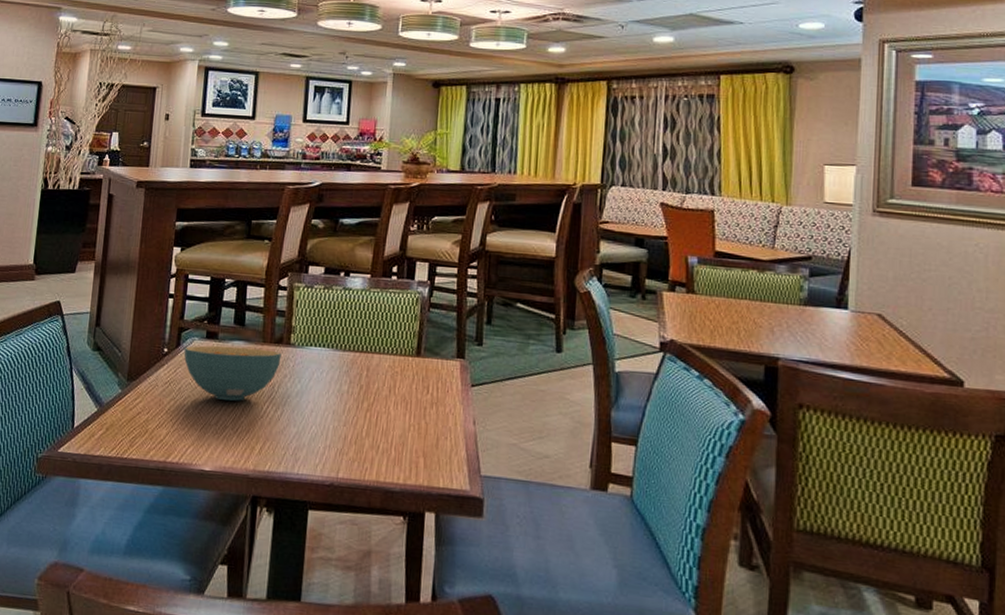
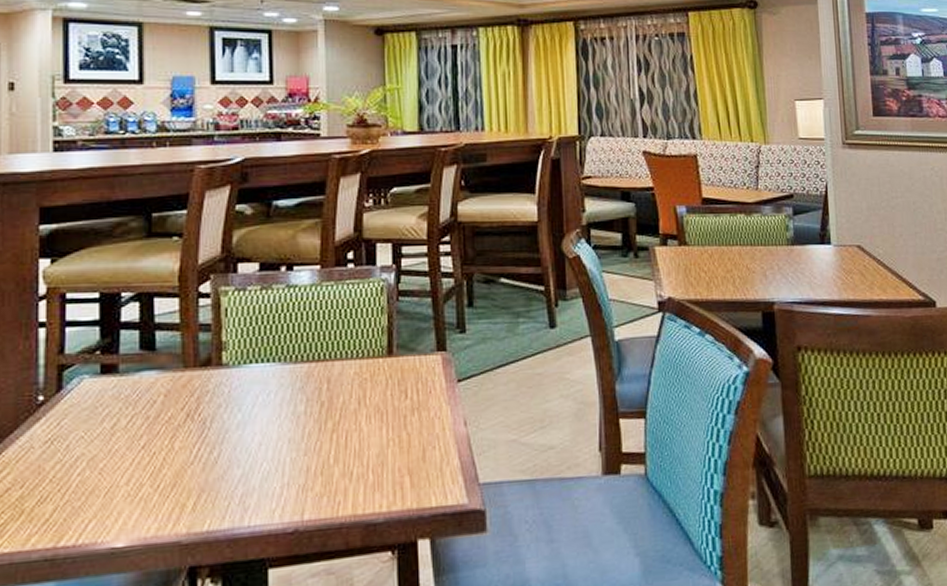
cereal bowl: present [184,345,282,401] -> none [69,376,212,451]

